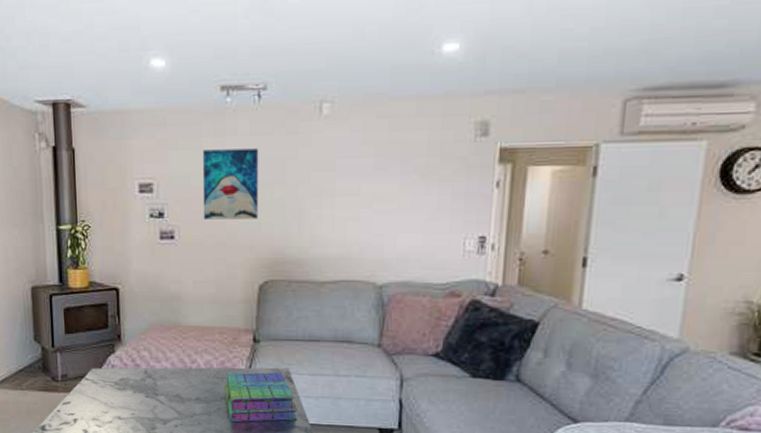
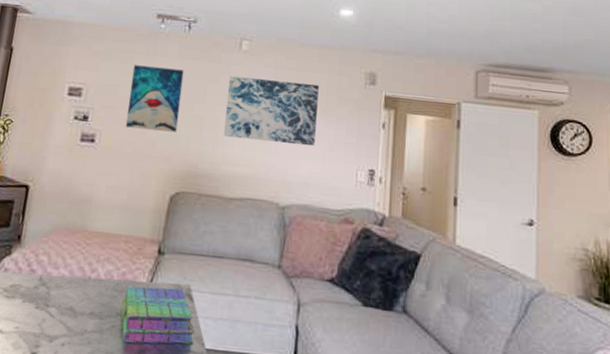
wall art: none [308,146,417,218] -> present [223,76,319,147]

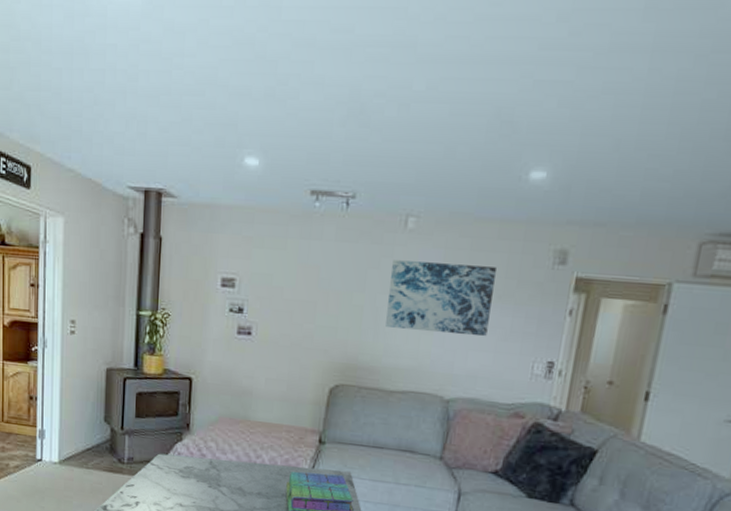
wall art: present [125,65,184,132] -> none [281,251,342,324]

